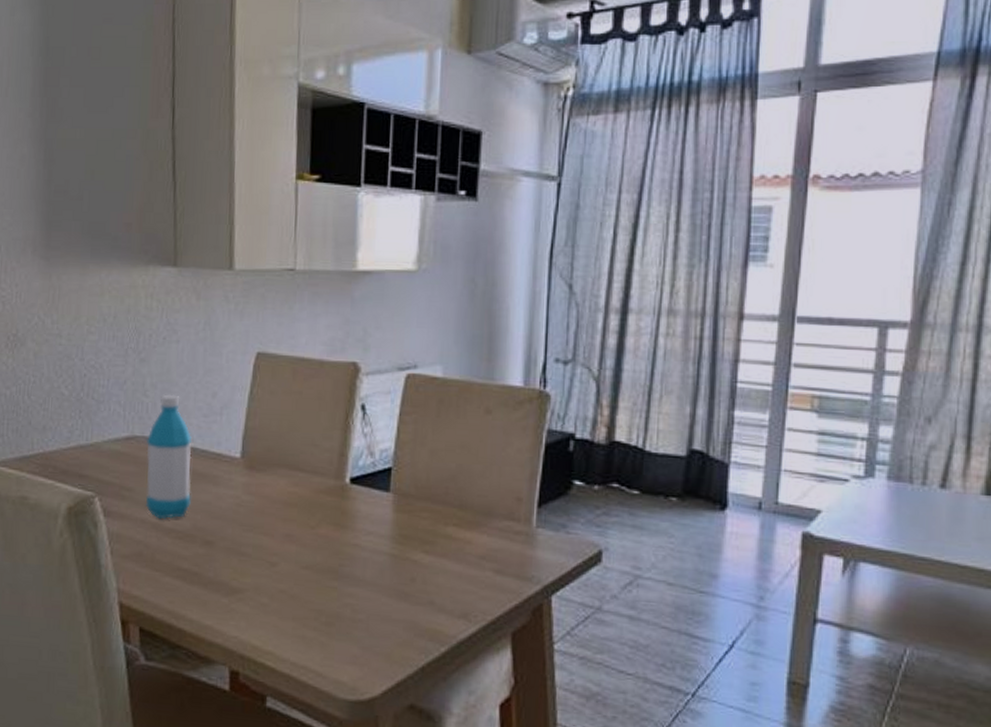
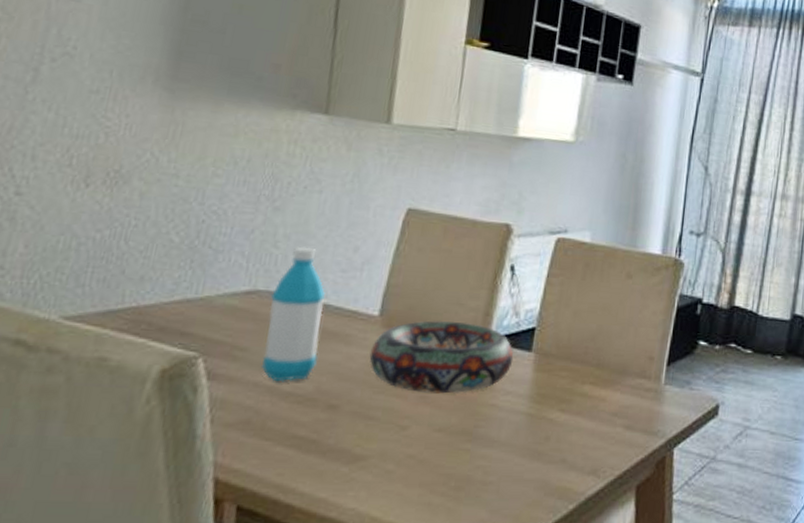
decorative bowl: none [236,461,372,533] -> present [369,320,514,394]

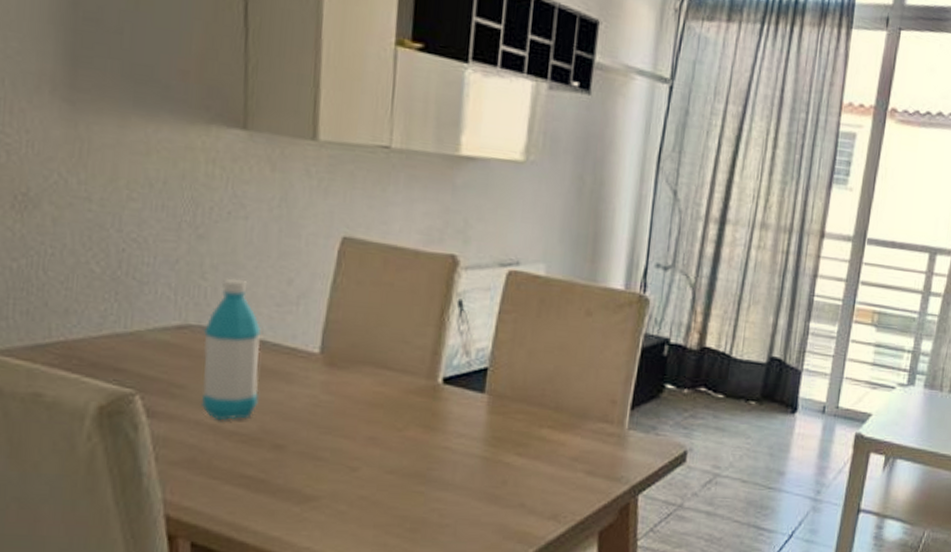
decorative bowl: present [369,320,514,394] -> none [313,358,466,436]

